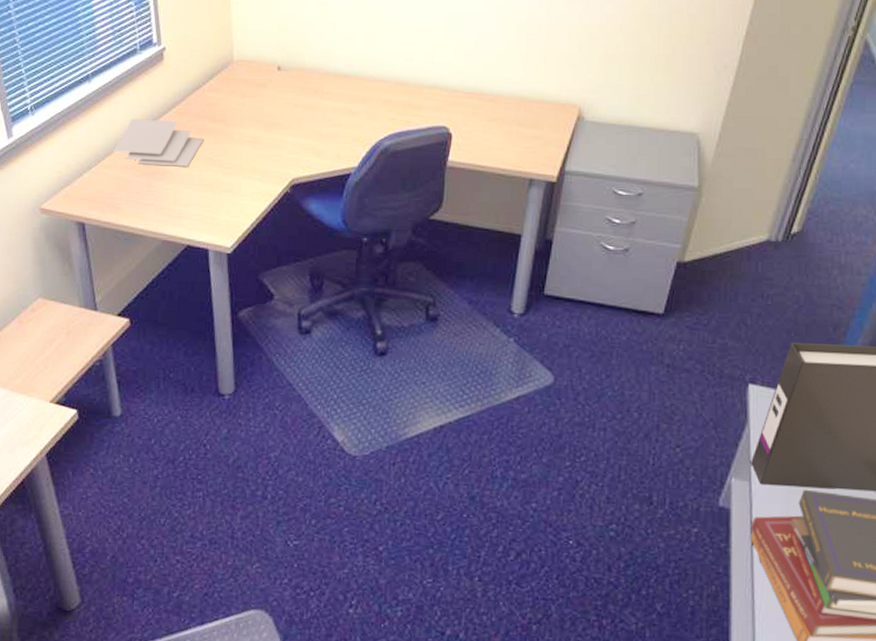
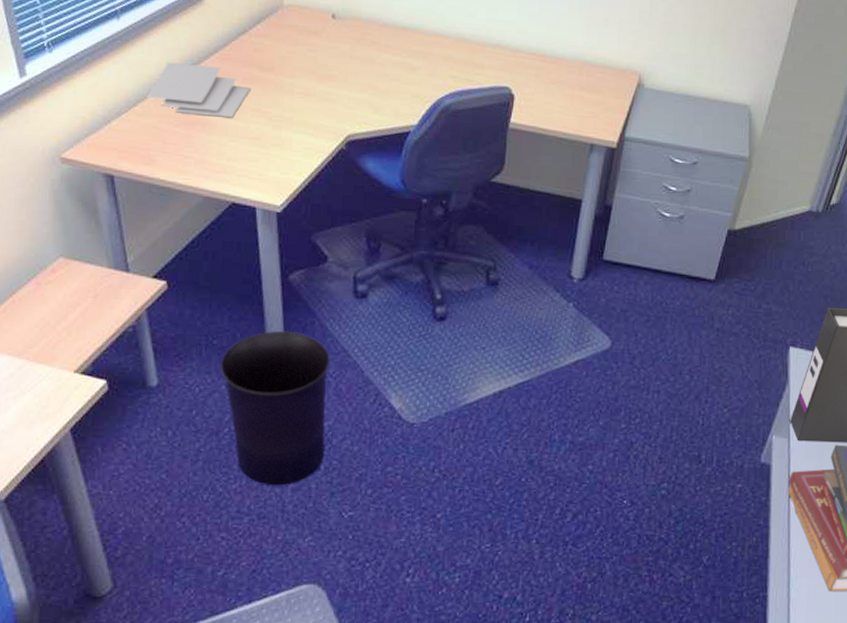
waste bin: none [176,365,276,513] -> present [221,330,330,486]

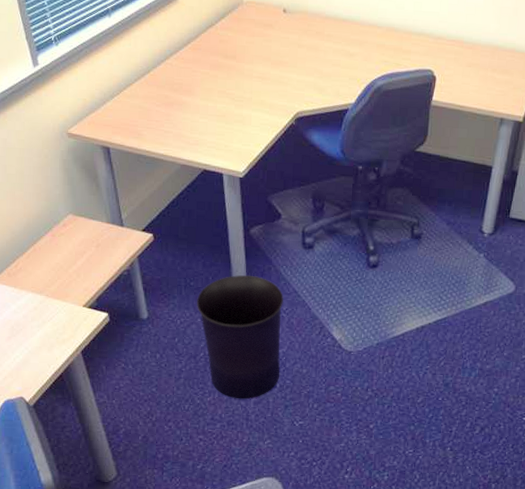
papers: present [145,62,250,118] -> none [133,52,217,99]

